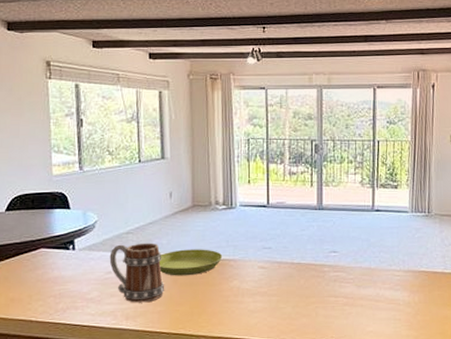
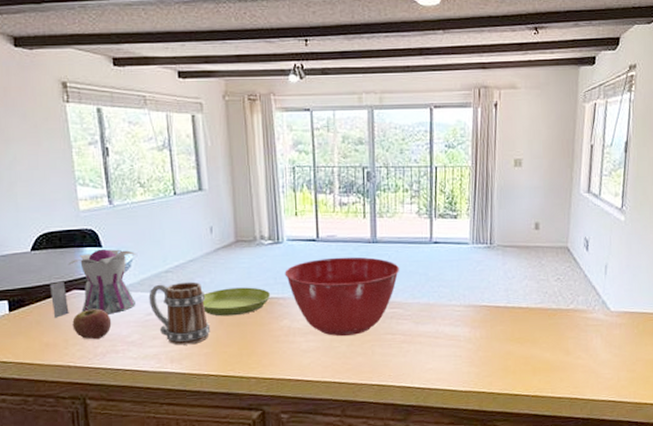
teapot: none [19,211,102,274] -> present [49,249,138,318]
apple: none [37,263,74,295] -> present [72,305,112,339]
mixing bowl: none [236,222,344,298] -> present [284,256,400,337]

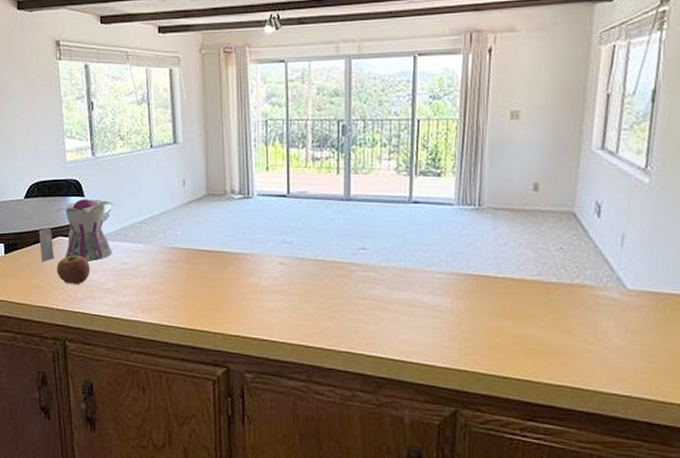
mug: present [148,281,211,346] -> none [124,233,180,296]
saucer: present [203,287,271,317] -> none [174,241,239,270]
mixing bowl: present [284,256,400,337] -> none [254,214,375,298]

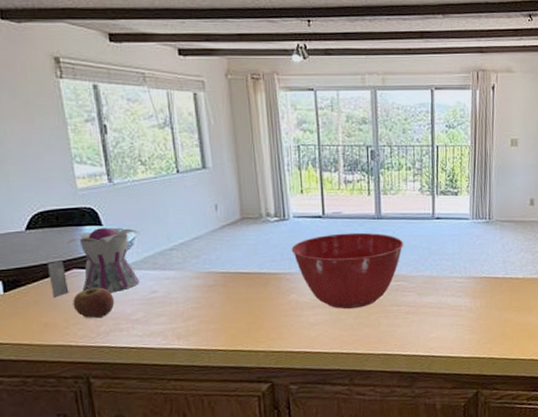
mixing bowl: none [254,214,375,298] -> present [291,232,404,309]

